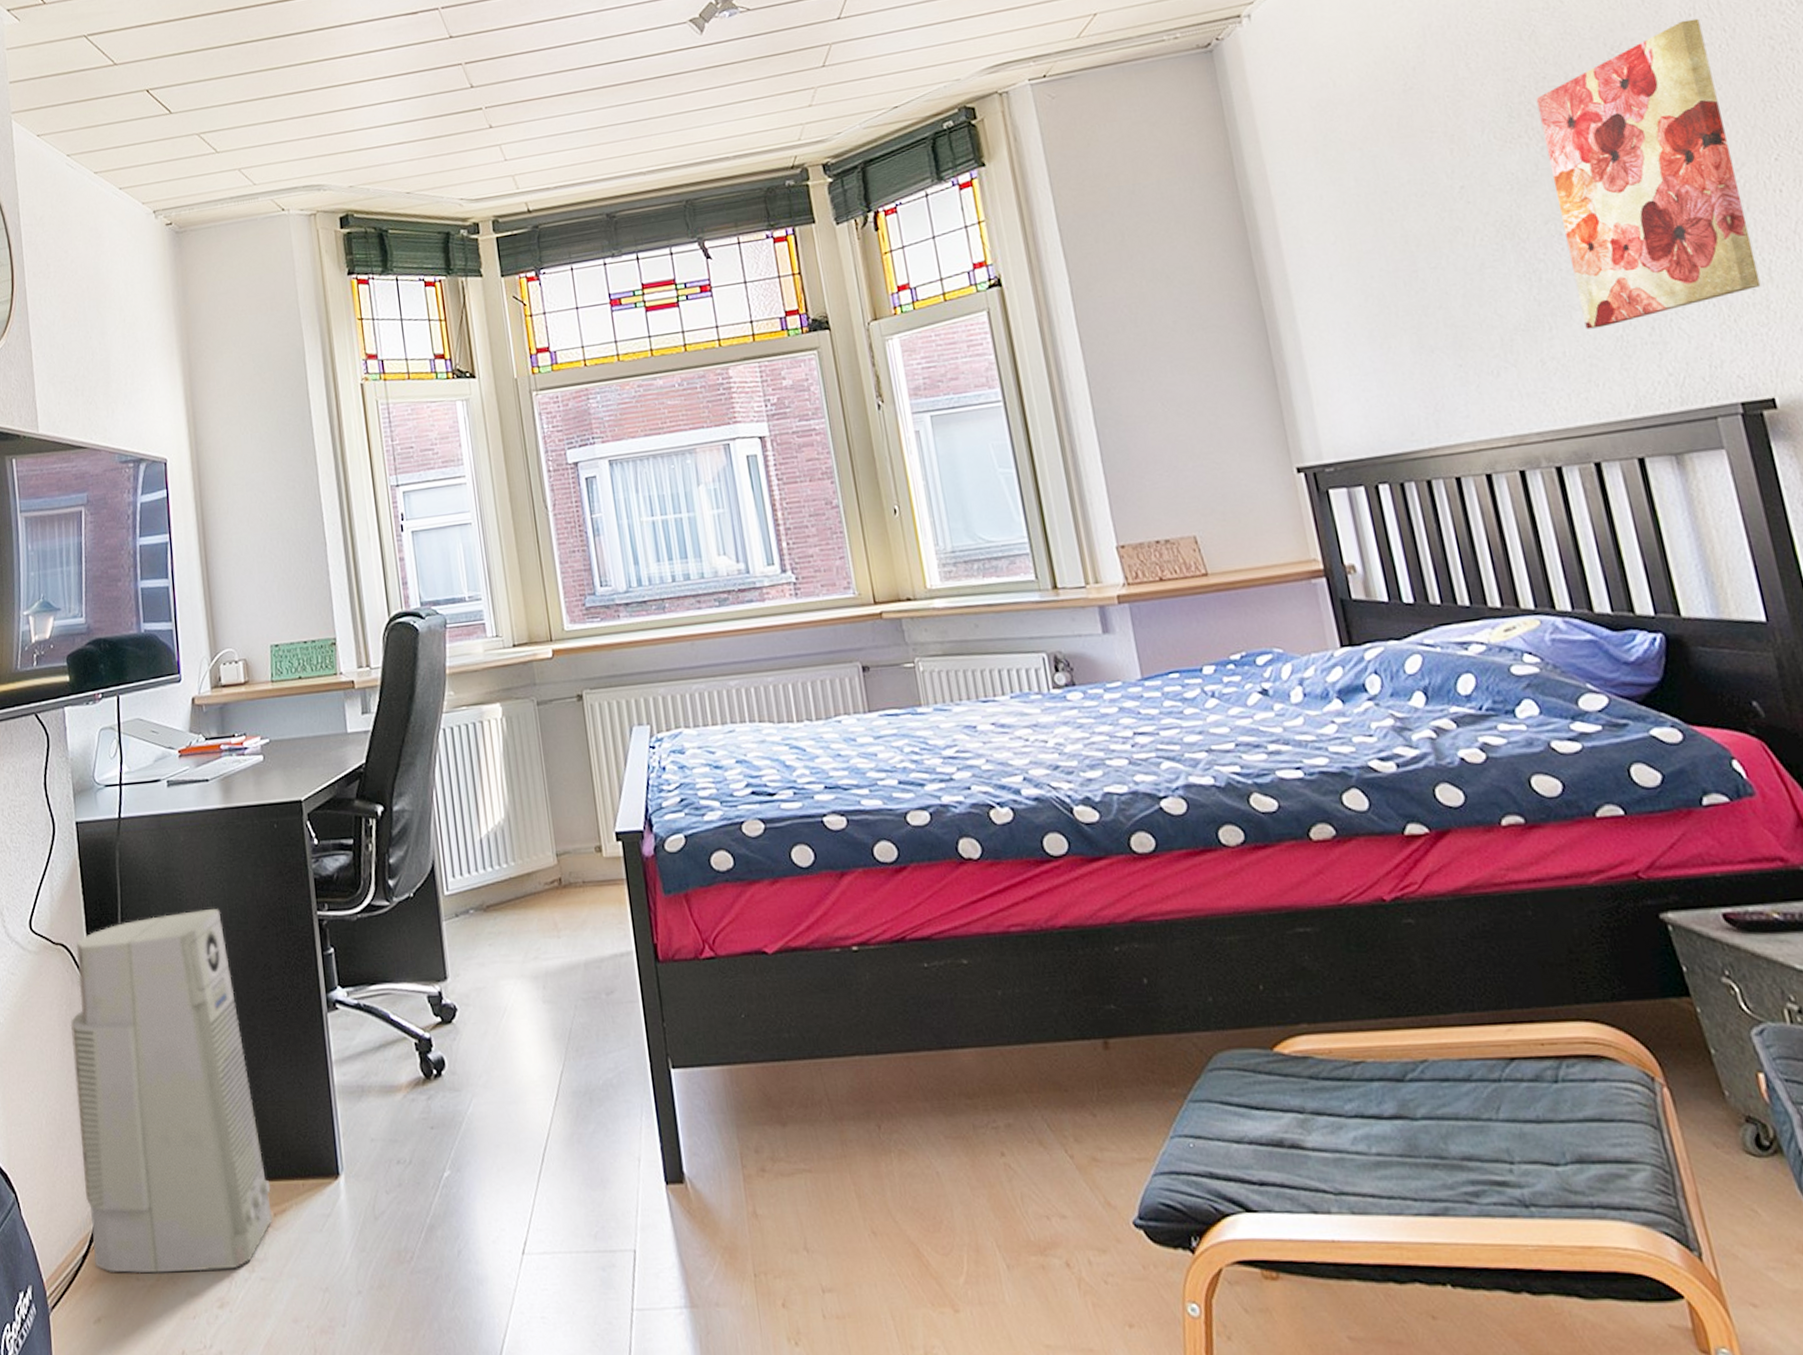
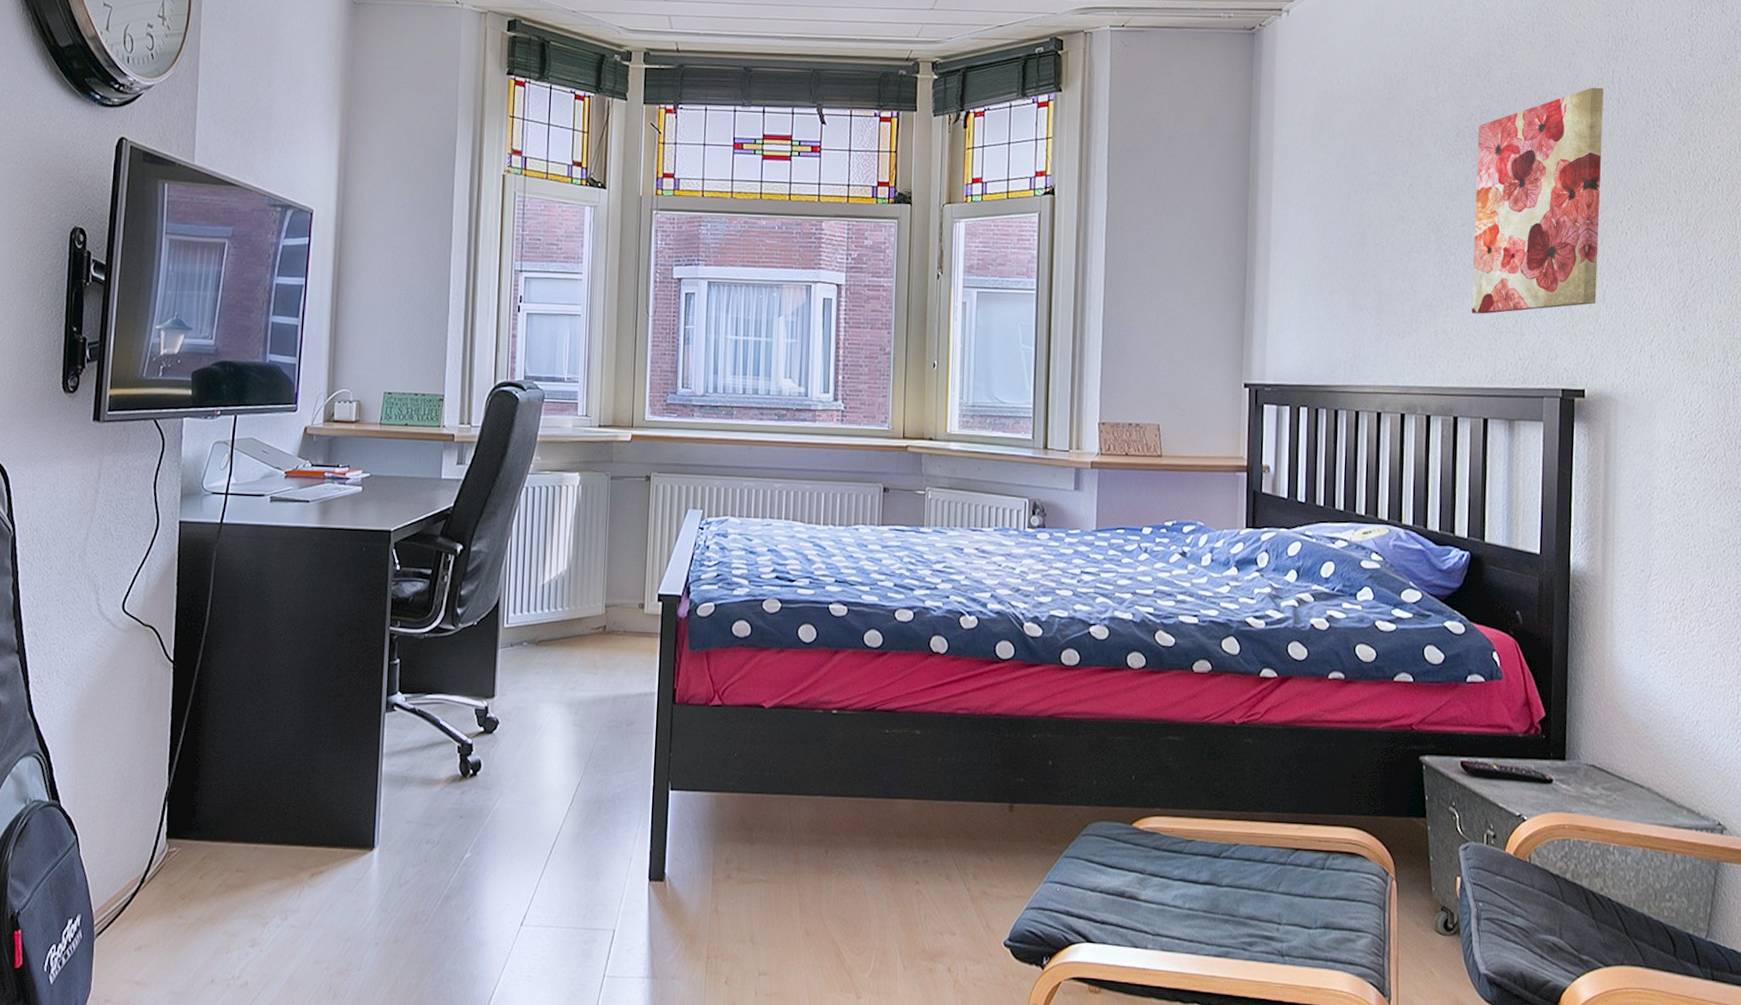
air purifier: present [70,909,274,1274] -> none [143,612,312,916]

